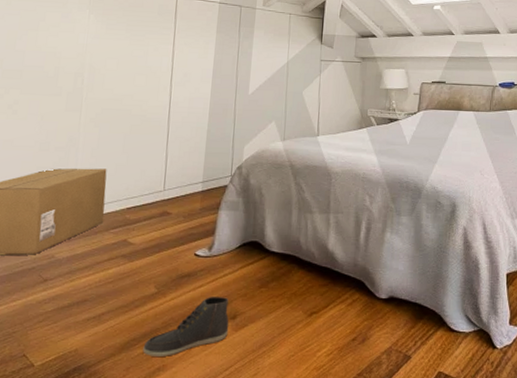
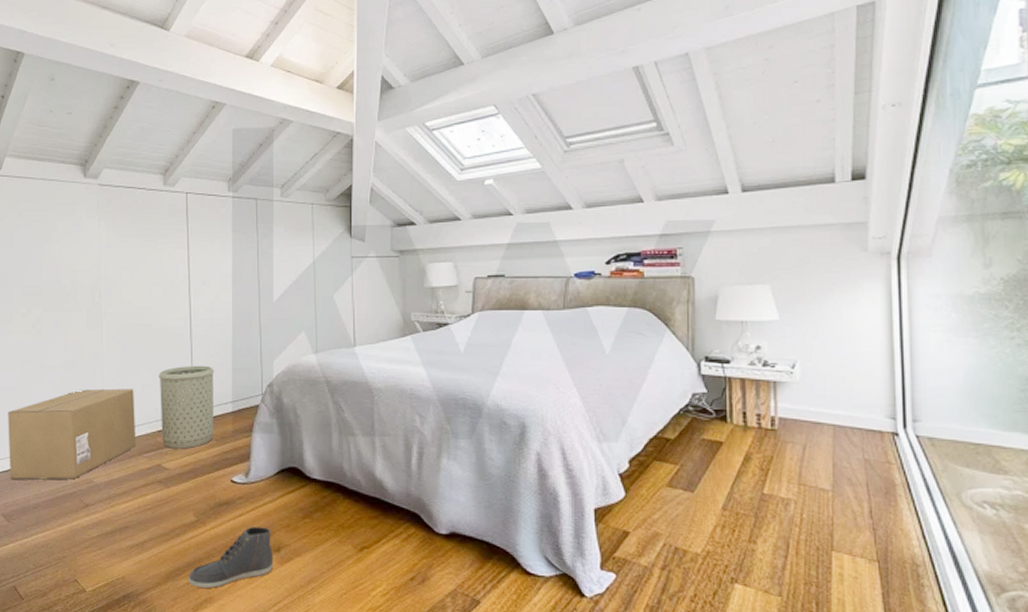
laundry basket: none [130,148,189,225] -> present [159,365,215,449]

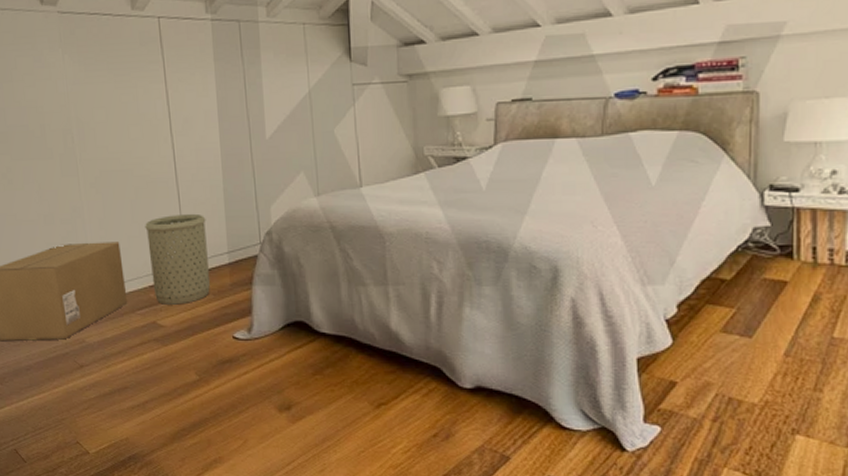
sneaker: present [188,527,274,588] -> none [195,385,285,448]

